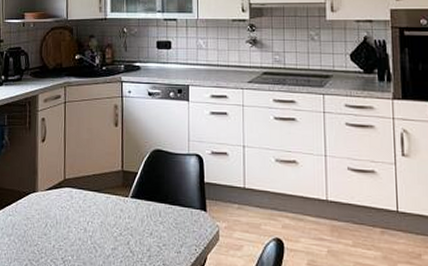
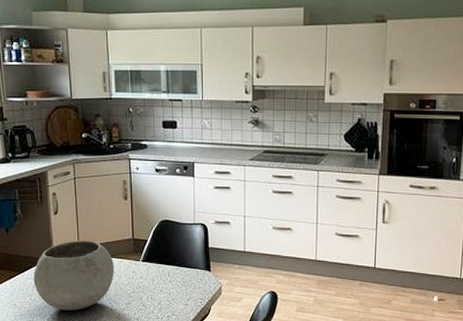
bowl: none [14,171,102,256] -> present [33,240,115,311]

